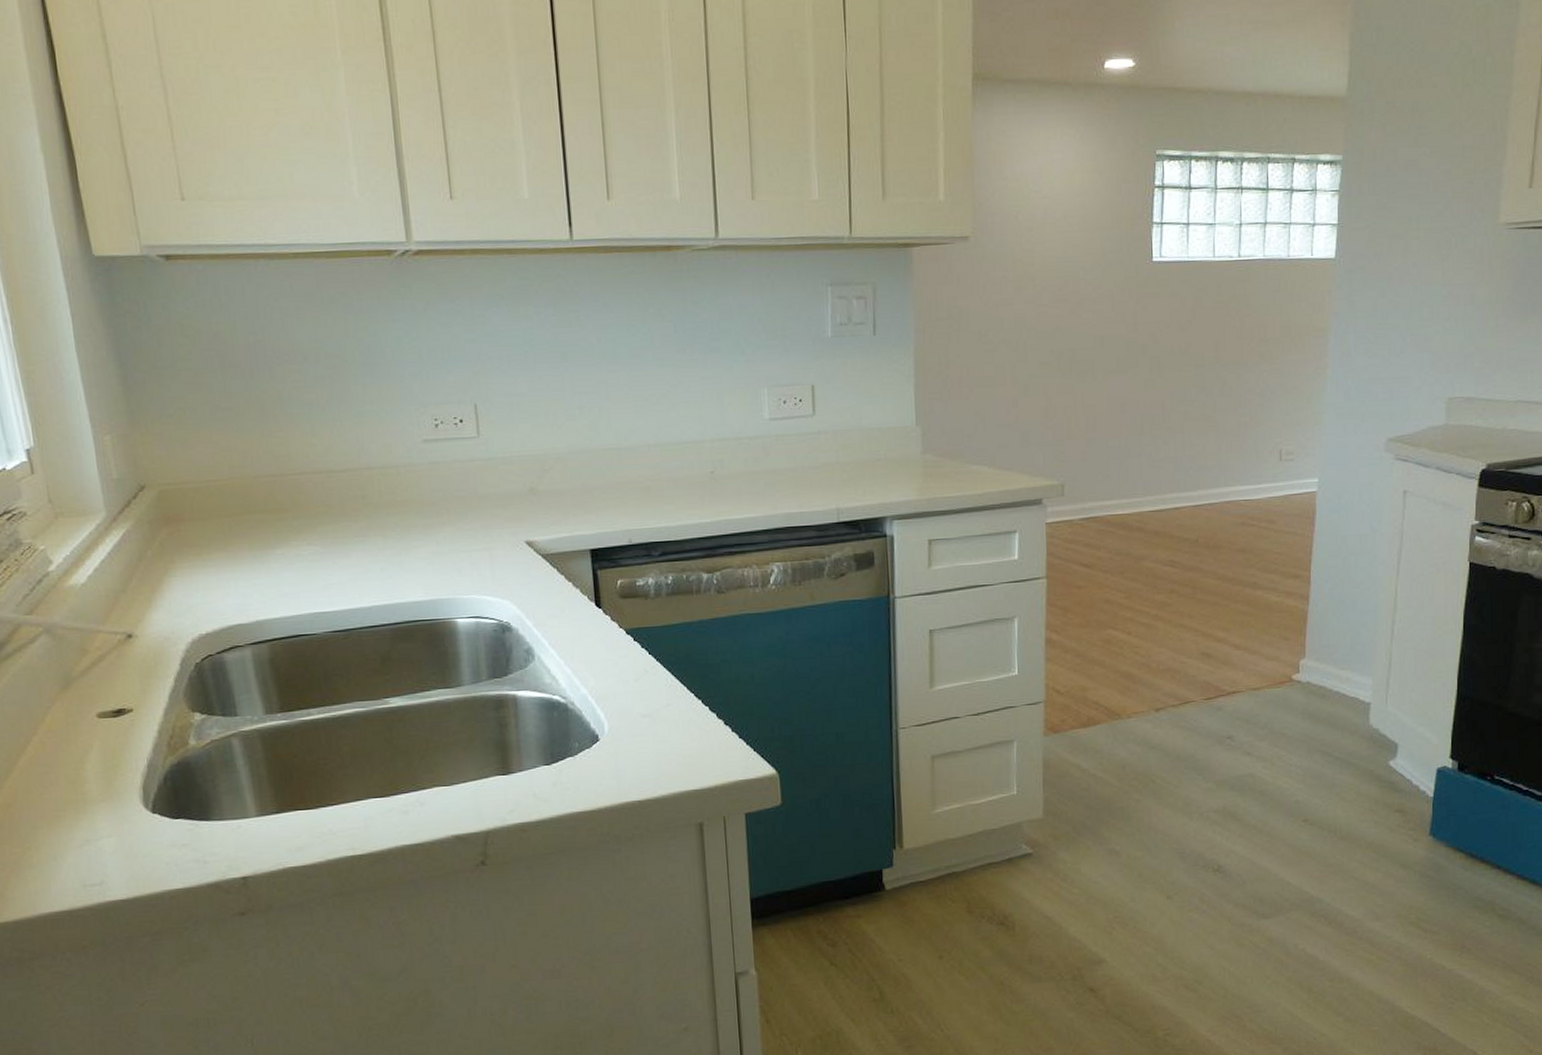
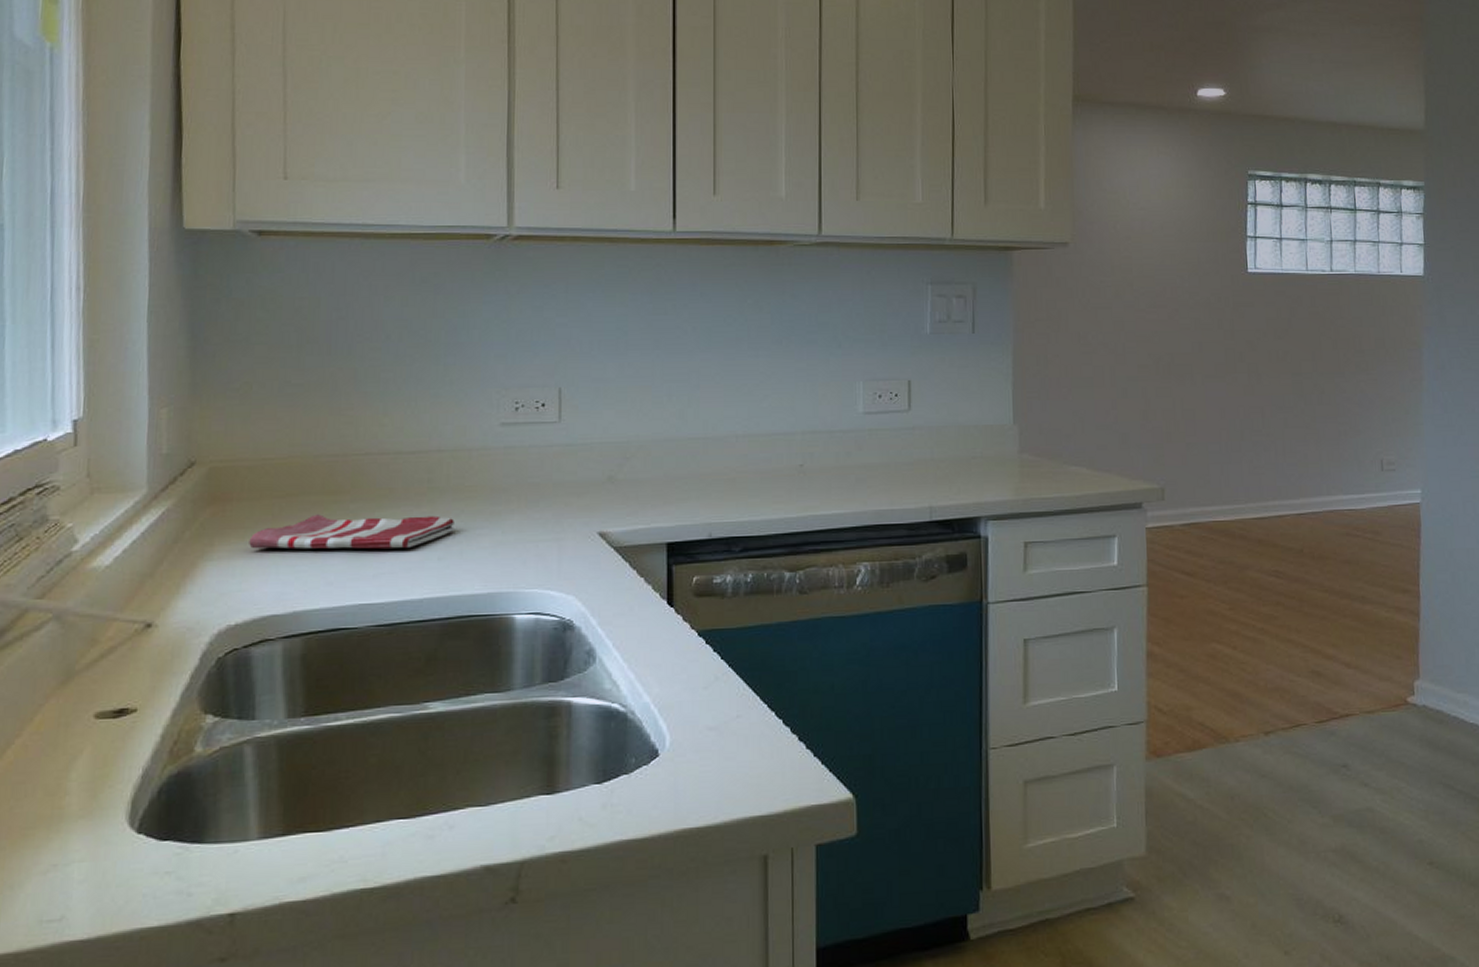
dish towel: none [206,529,393,565] -> present [249,514,456,550]

